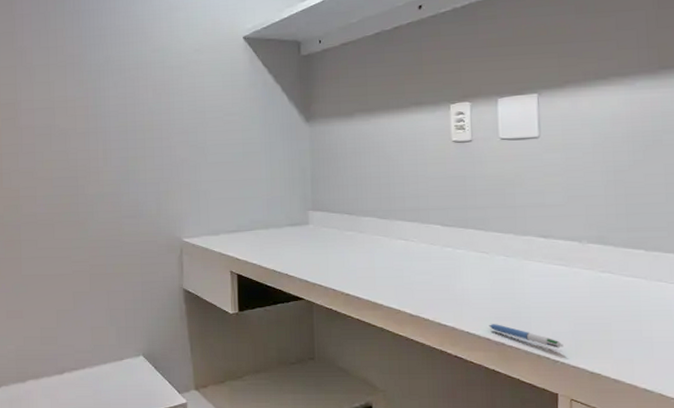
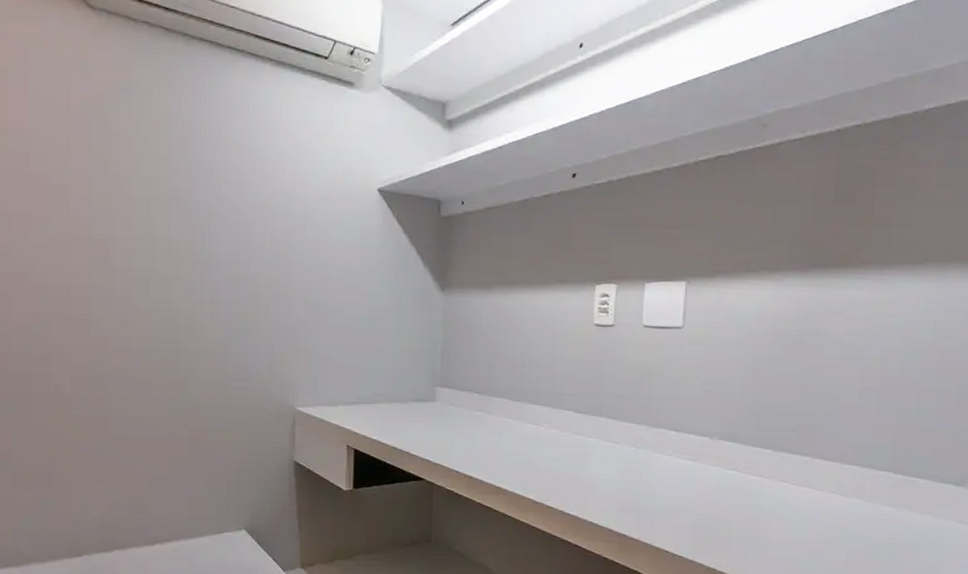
pen: present [489,324,564,349] -> none [612,515,684,543]

